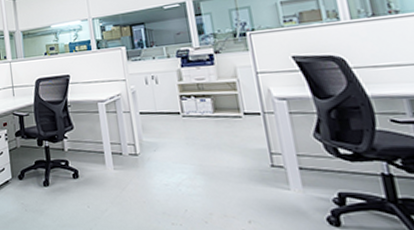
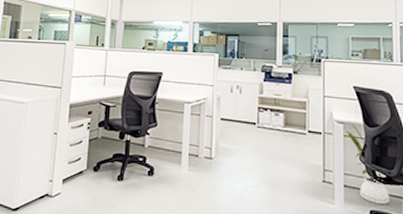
house plant: none [290,97,362,185] -> present [345,122,389,204]

